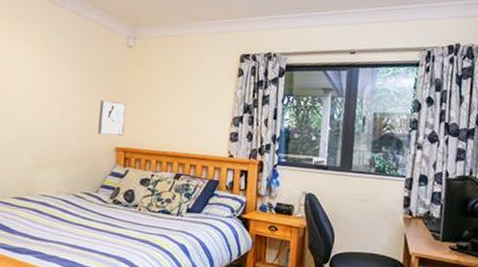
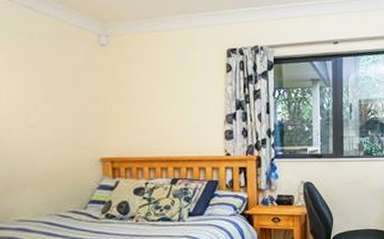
wall art: present [97,99,126,136] -> none [75,107,108,146]

